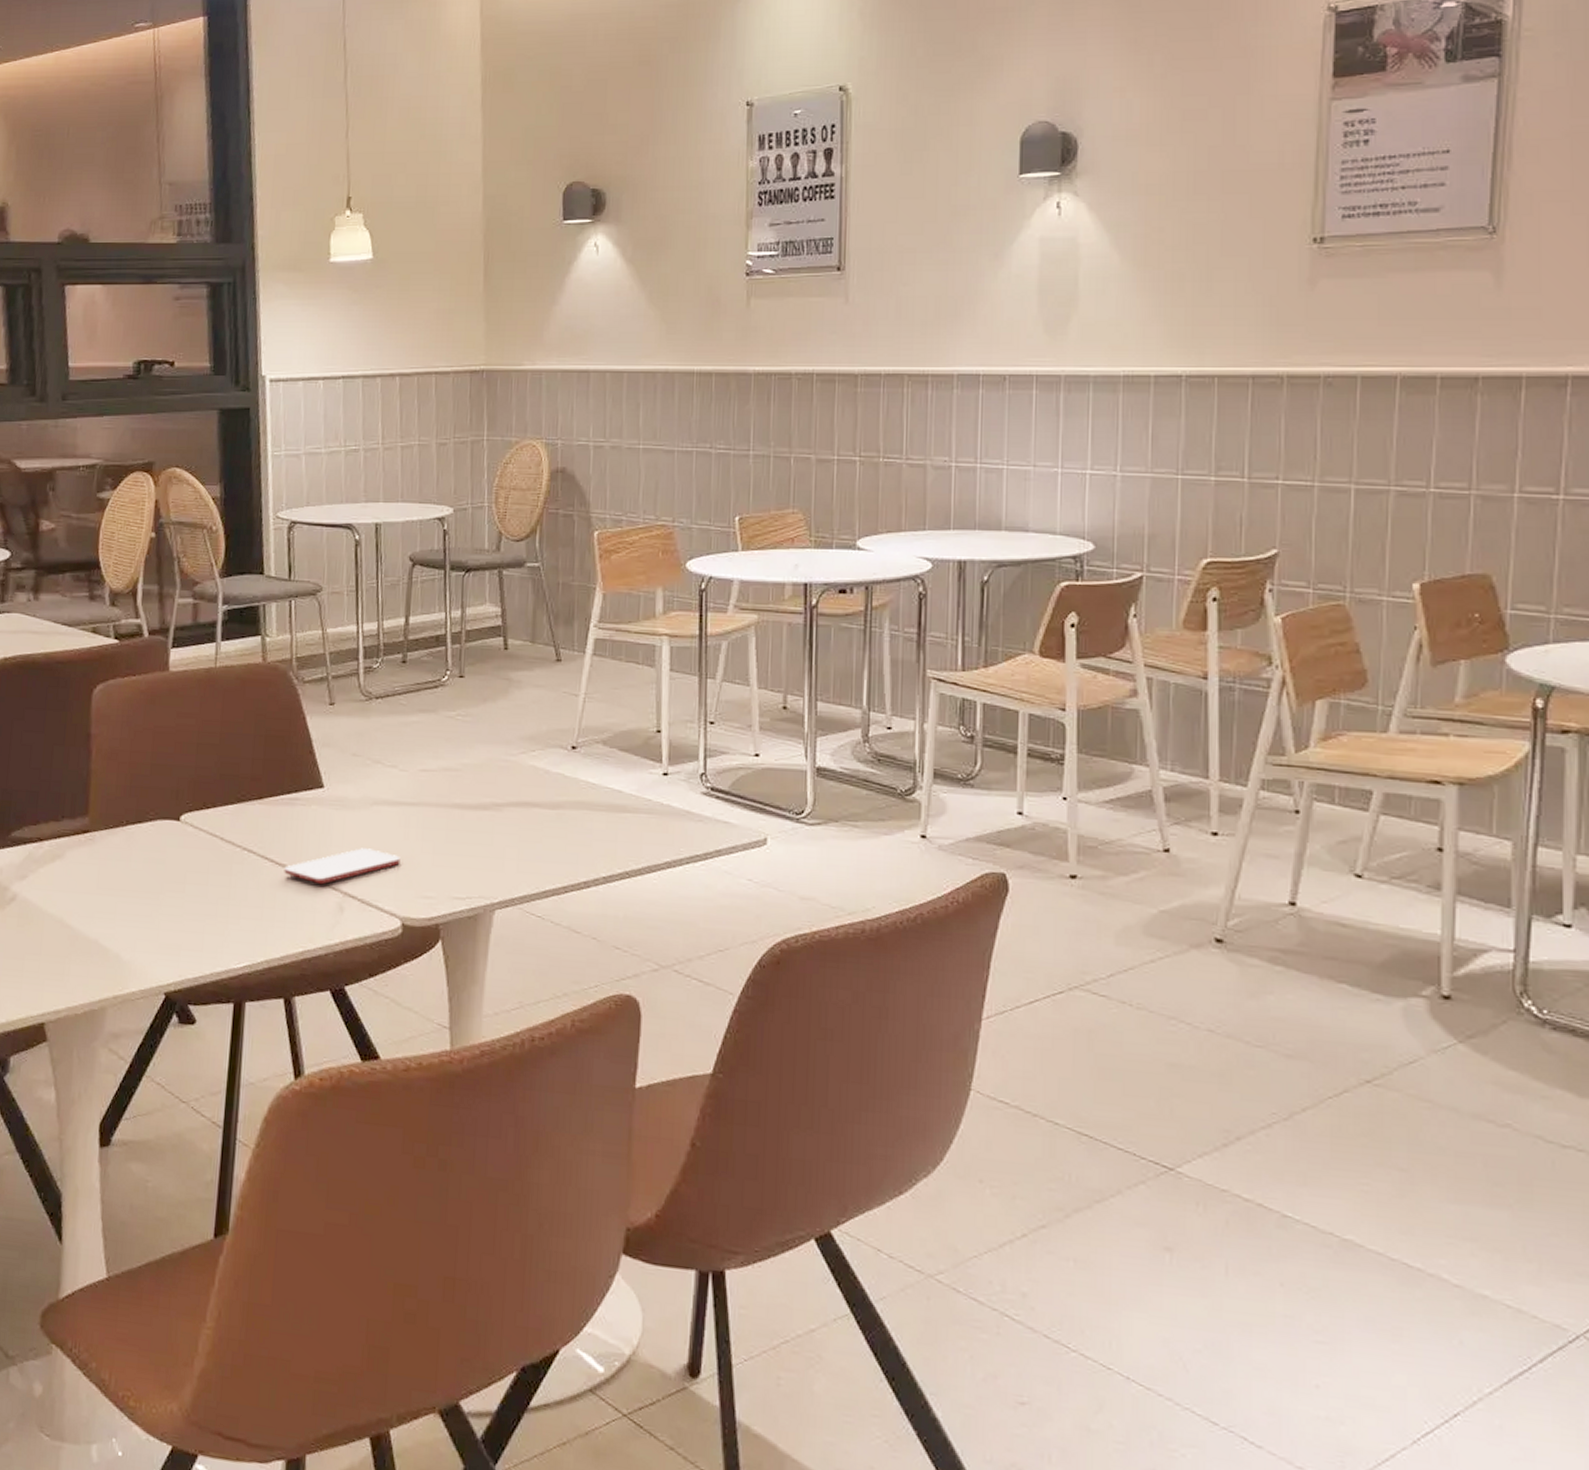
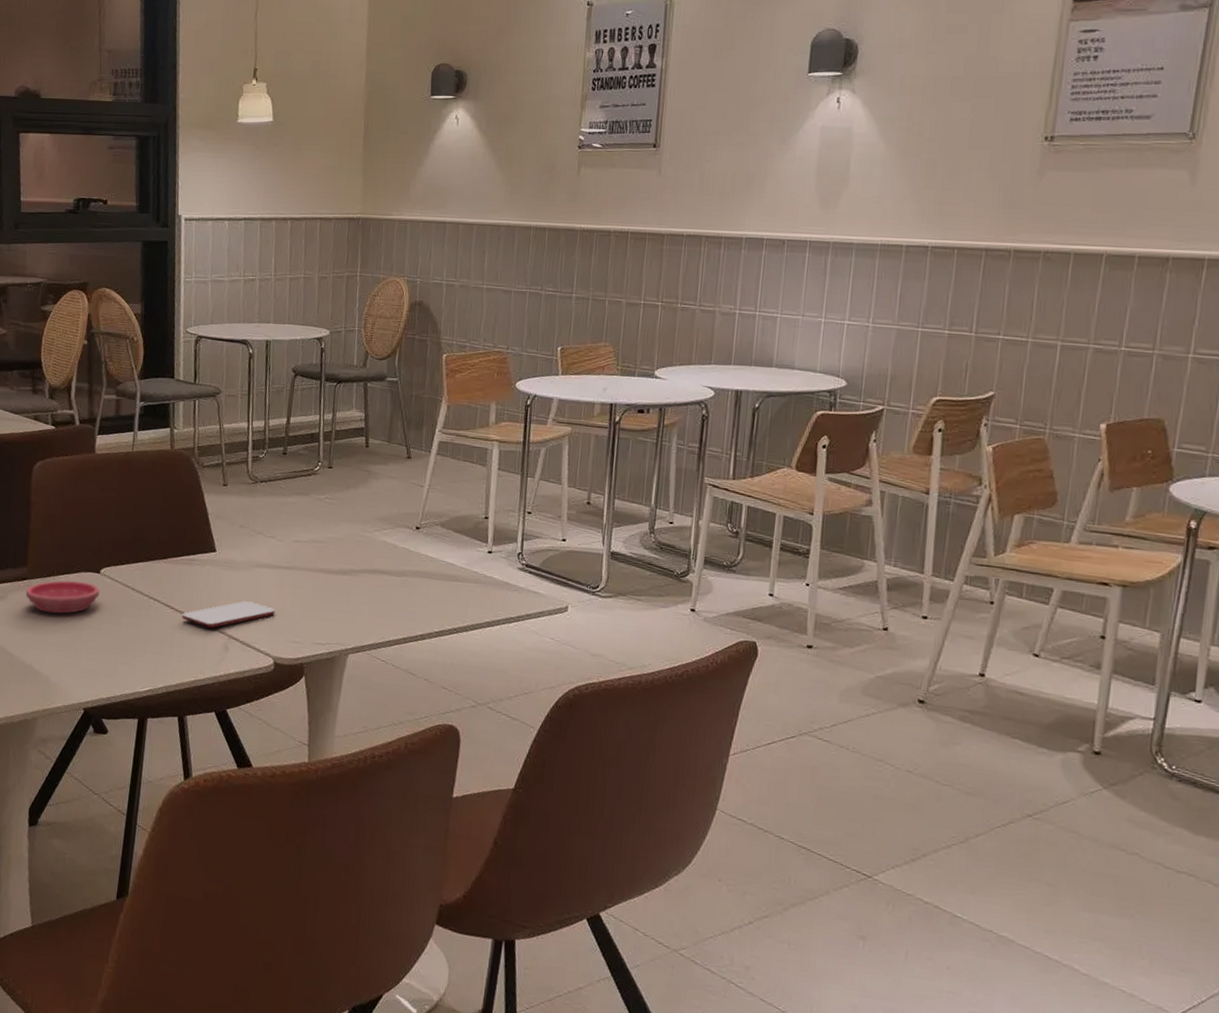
saucer: none [87,831,181,874] -> present [25,580,100,614]

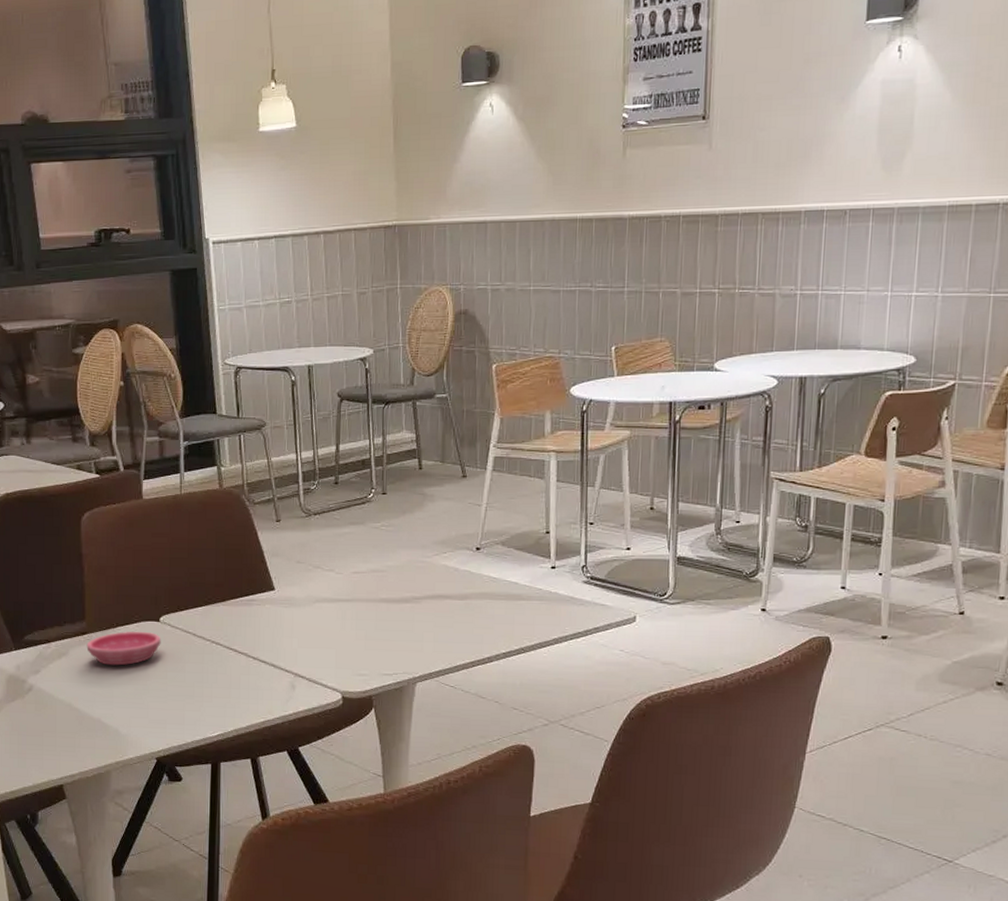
smartphone: present [182,601,275,629] -> none [246,637,339,668]

